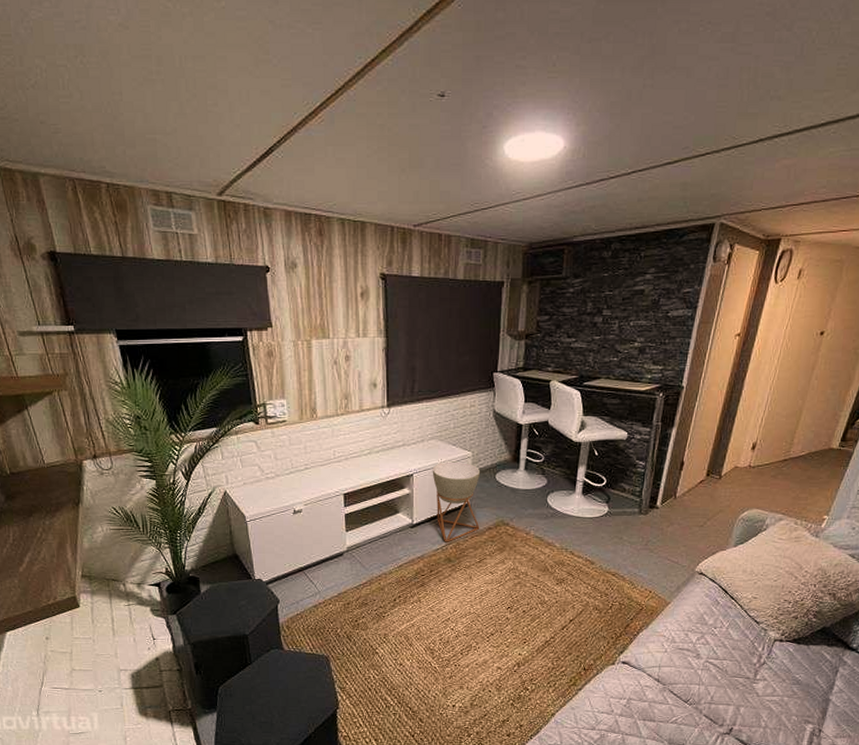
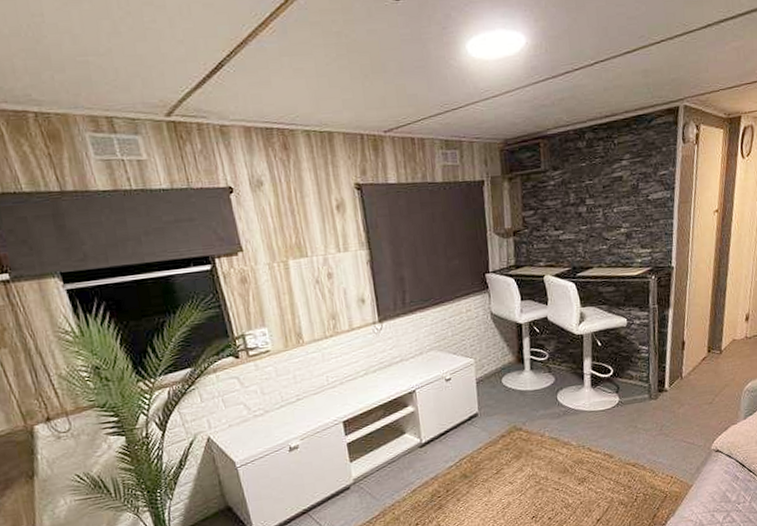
planter: present [432,461,481,542] -> none [435,370,493,458]

